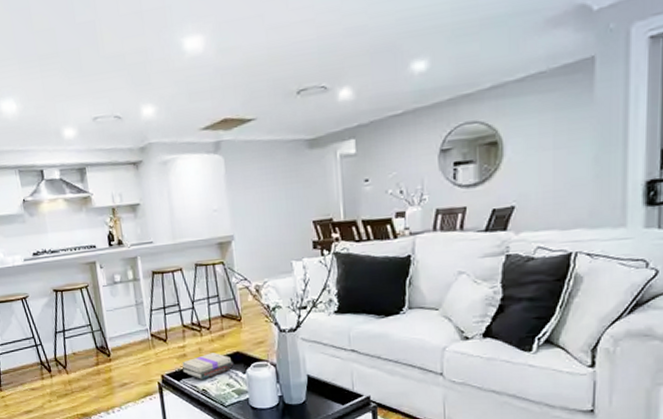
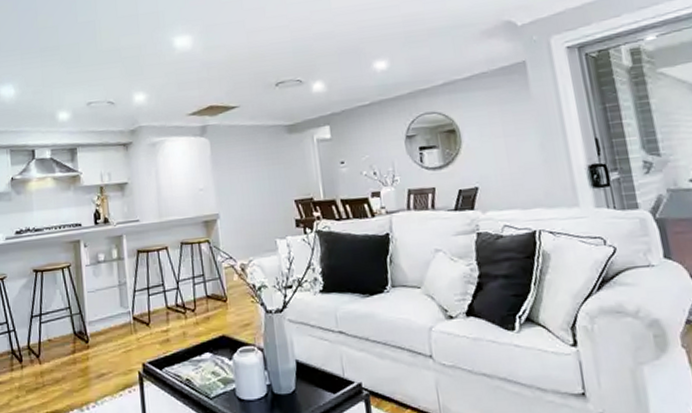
books: present [182,353,234,381] -> none [165,337,220,369]

